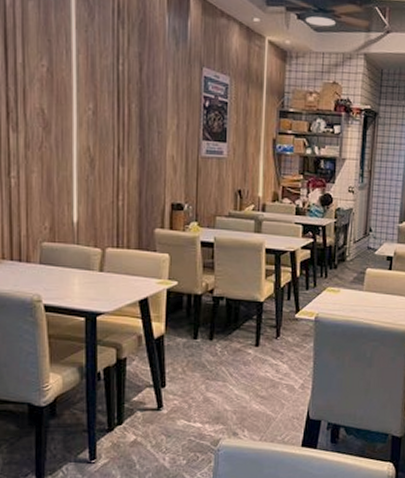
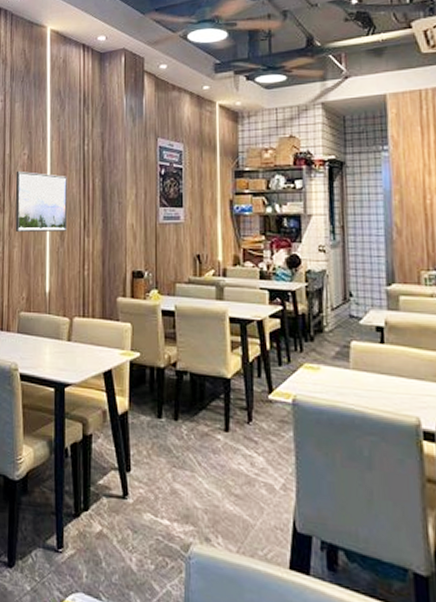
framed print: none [32,84,99,159] -> present [15,170,68,232]

